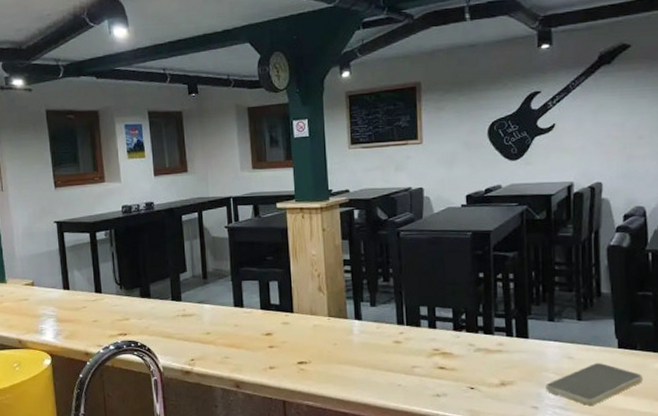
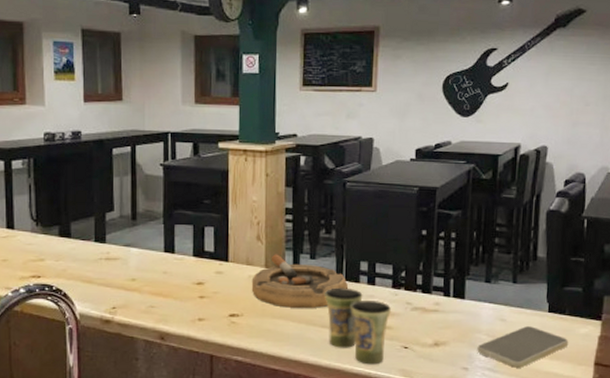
ashtray: none [316,303,409,354] -> present [251,254,348,308]
cup: none [387,332,454,406] -> present [325,287,391,365]

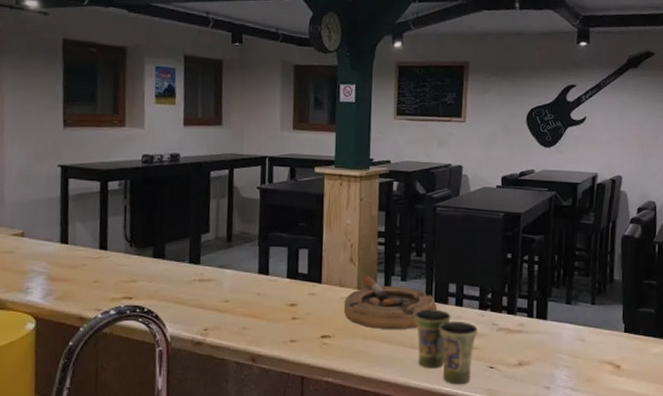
mobile phone: present [477,325,569,368] -> none [559,345,643,386]

